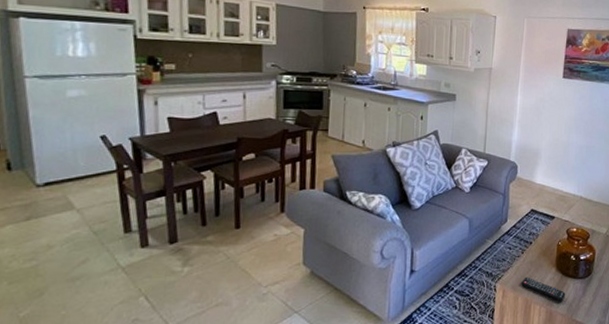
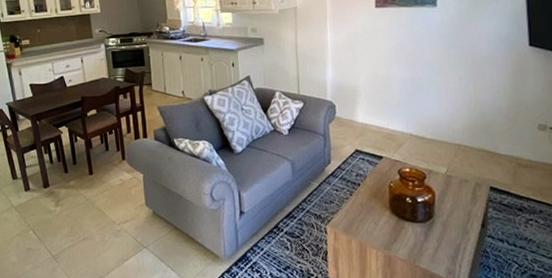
remote control: present [521,276,566,301] -> none [353,219,405,246]

